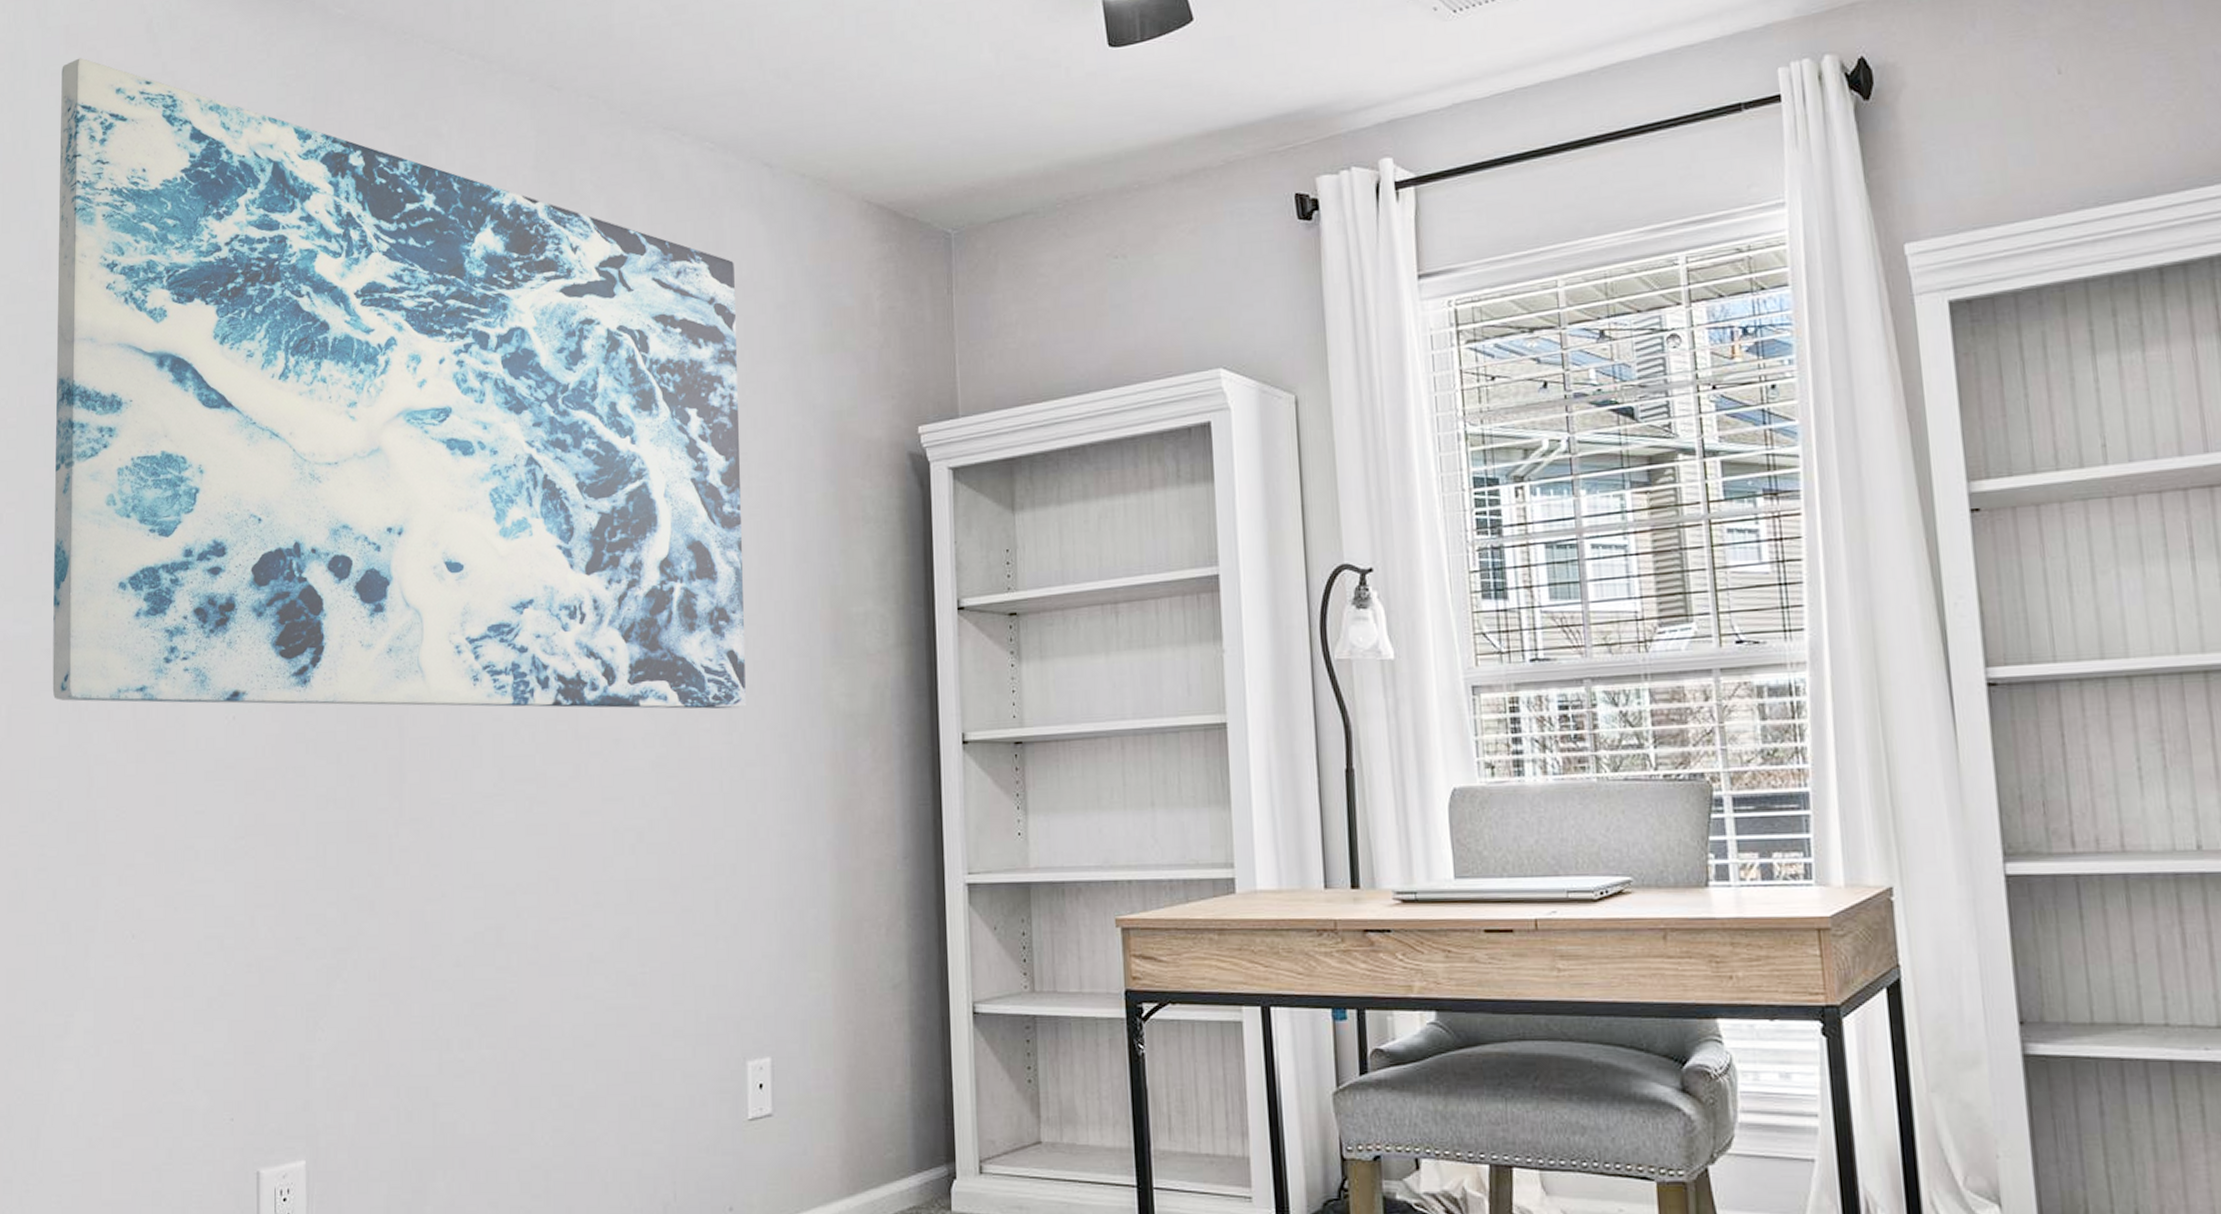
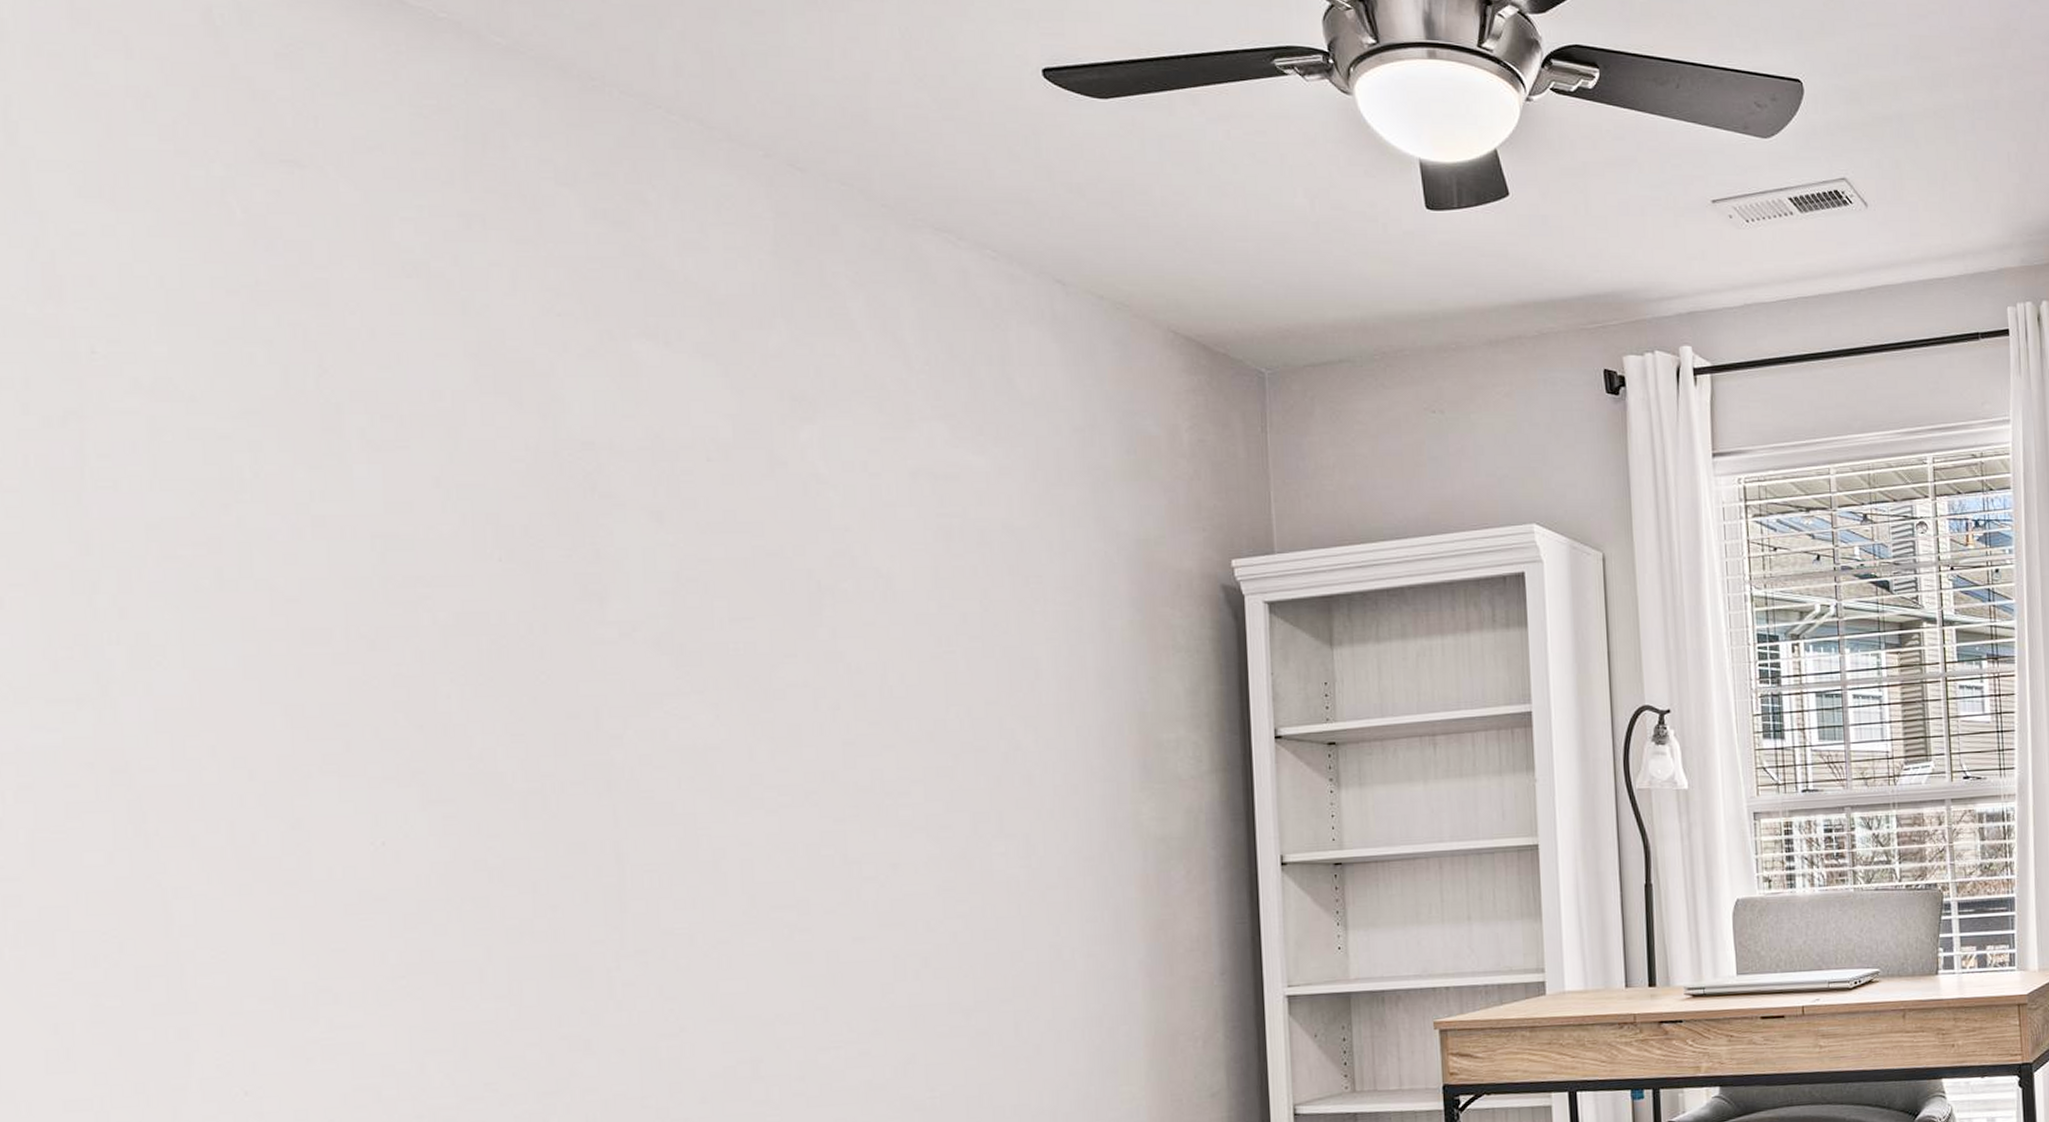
wall art: present [52,58,746,710] -> none [66,40,1046,833]

